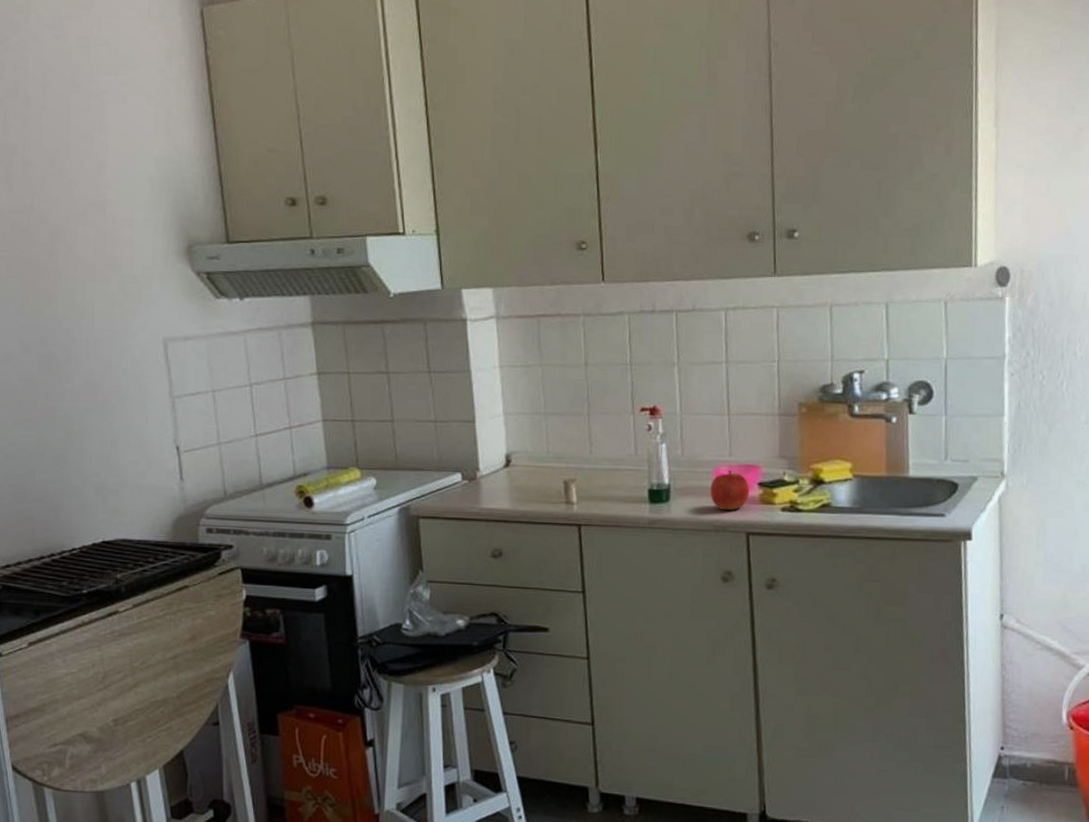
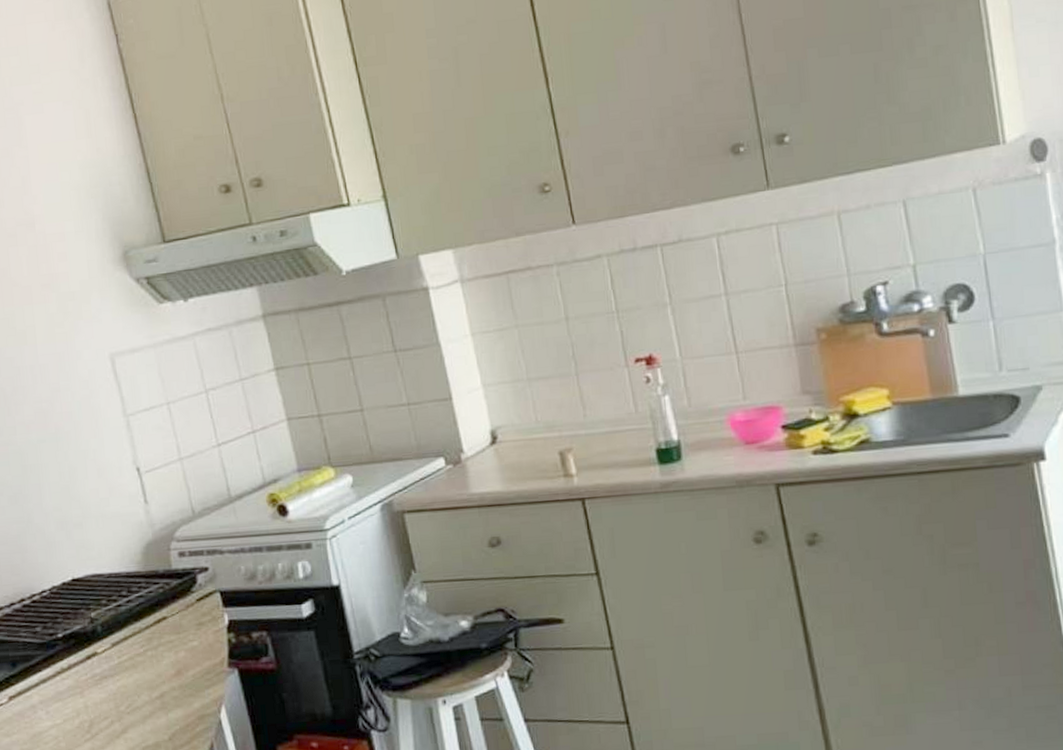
apple: present [710,470,750,510] -> none [726,416,773,462]

